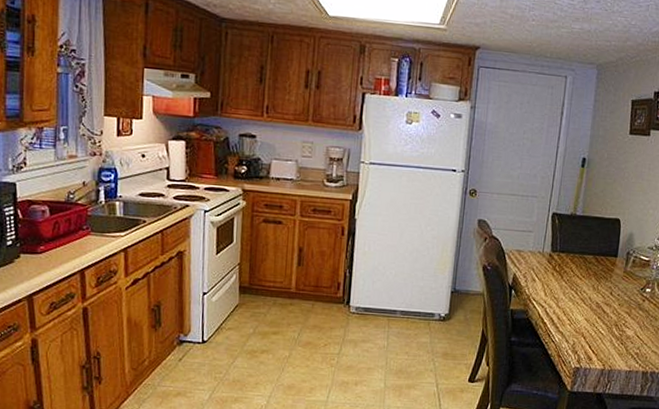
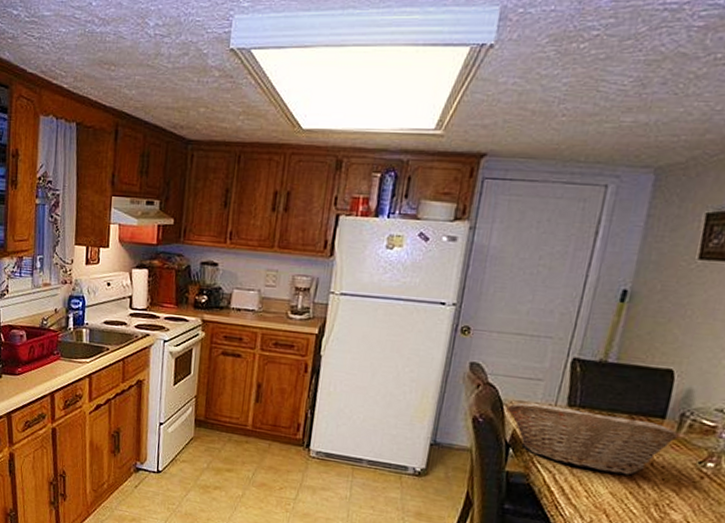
fruit basket: none [509,251,626,304] -> present [508,402,677,476]

